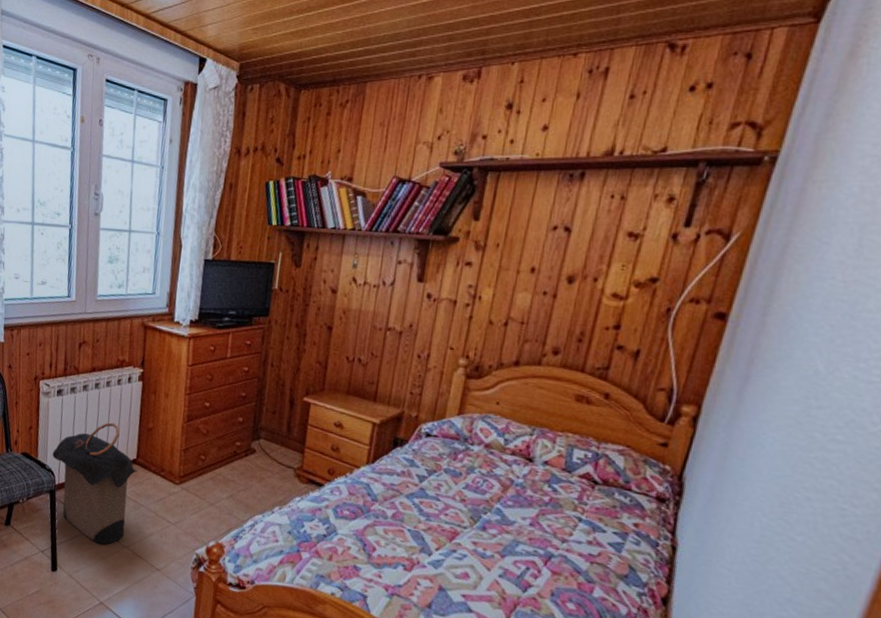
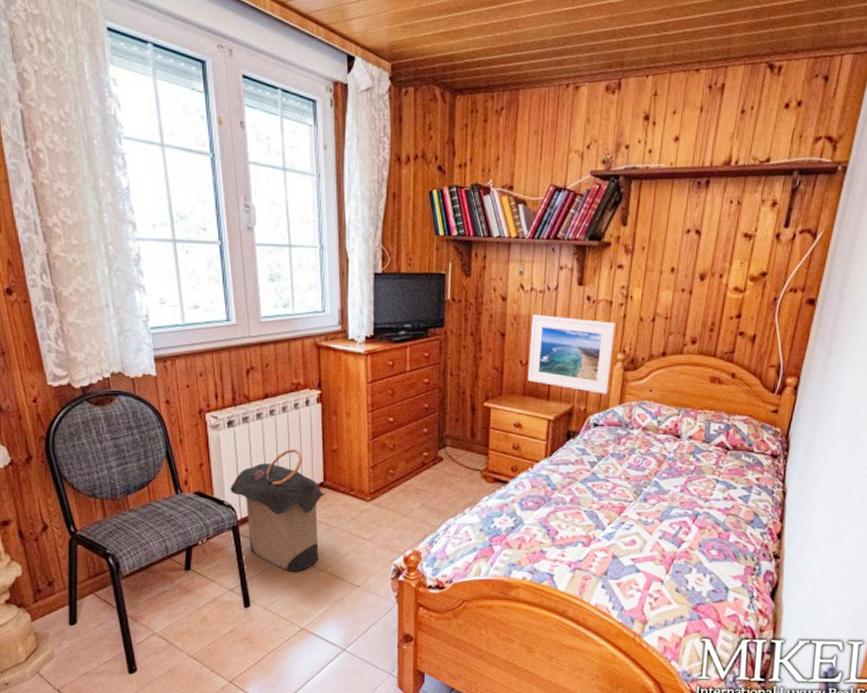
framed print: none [354,309,459,402] -> present [528,314,615,394]

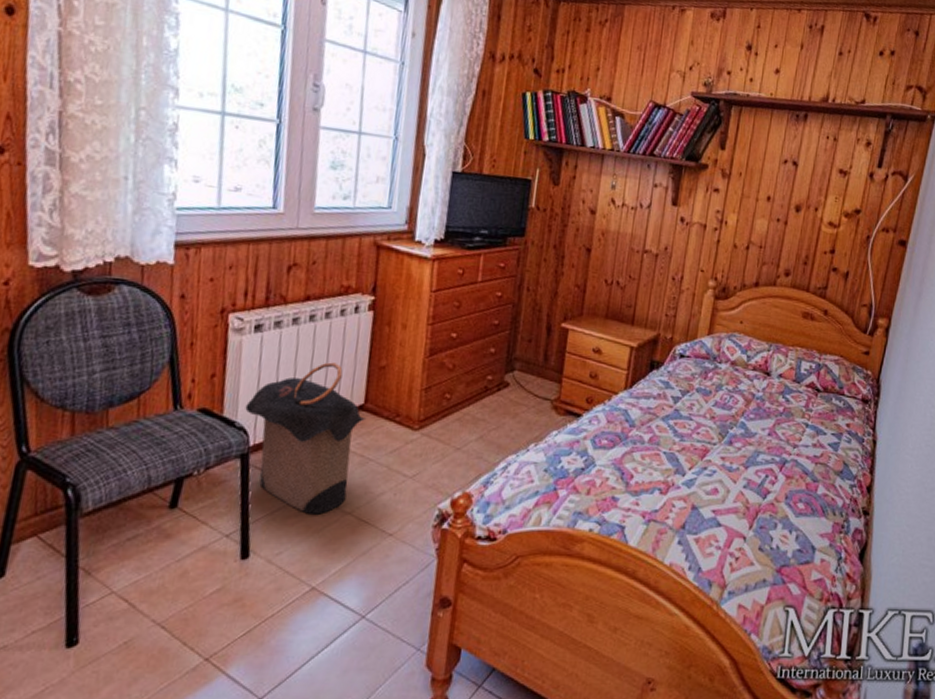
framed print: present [528,314,615,394] -> none [612,231,708,323]

